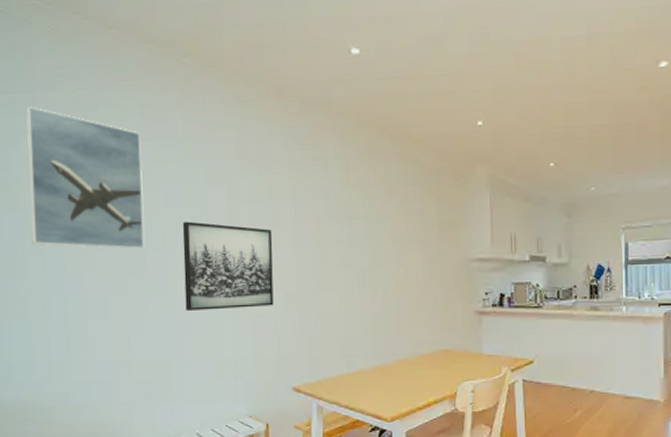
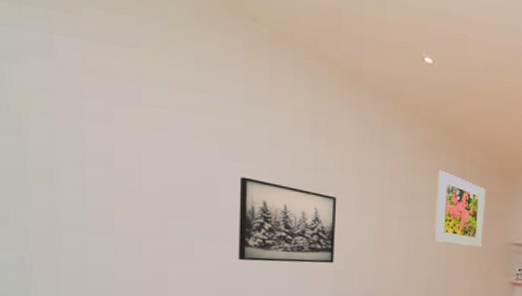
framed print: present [26,106,145,249] -> none [36,23,194,196]
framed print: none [375,179,435,270] -> present [434,169,485,248]

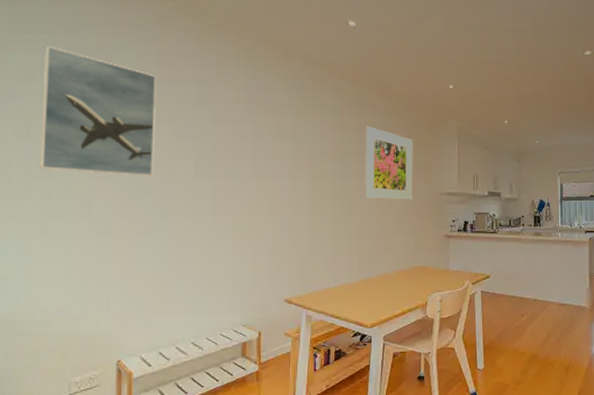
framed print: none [36,23,194,196] -> present [39,46,156,176]
wall art: present [238,177,337,263] -> none [189,154,274,233]

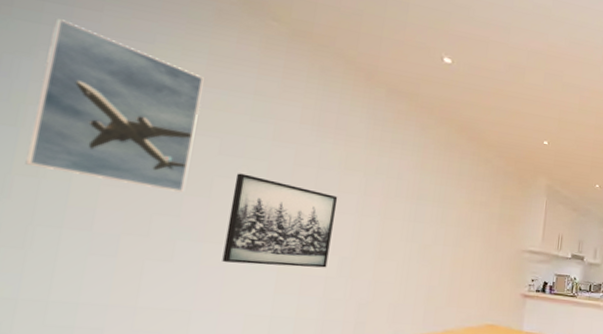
wall art: none [189,154,274,233] -> present [222,173,338,268]
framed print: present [364,126,413,201] -> none [439,170,499,255]

